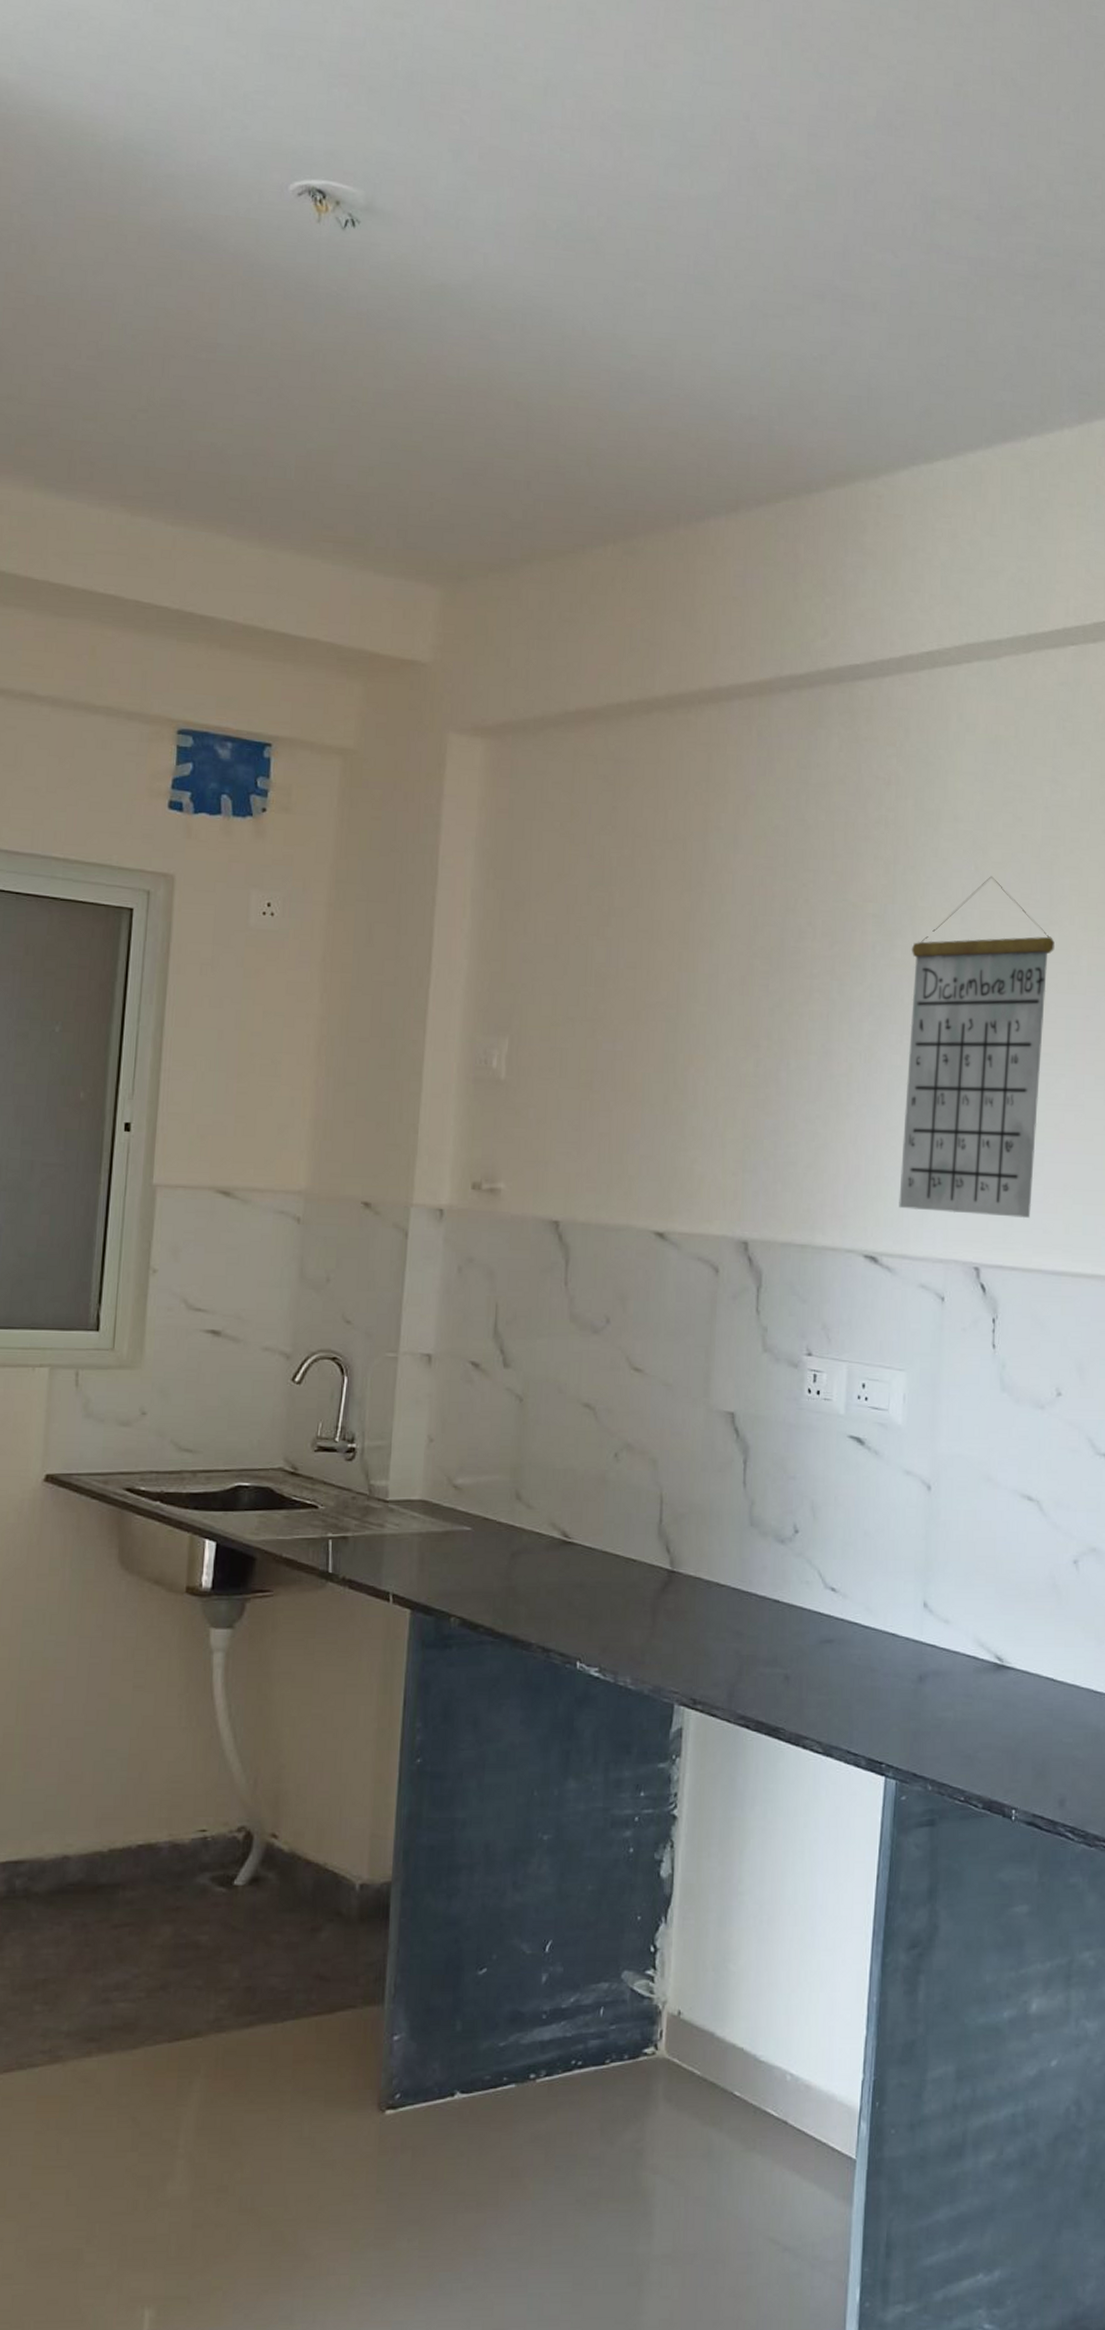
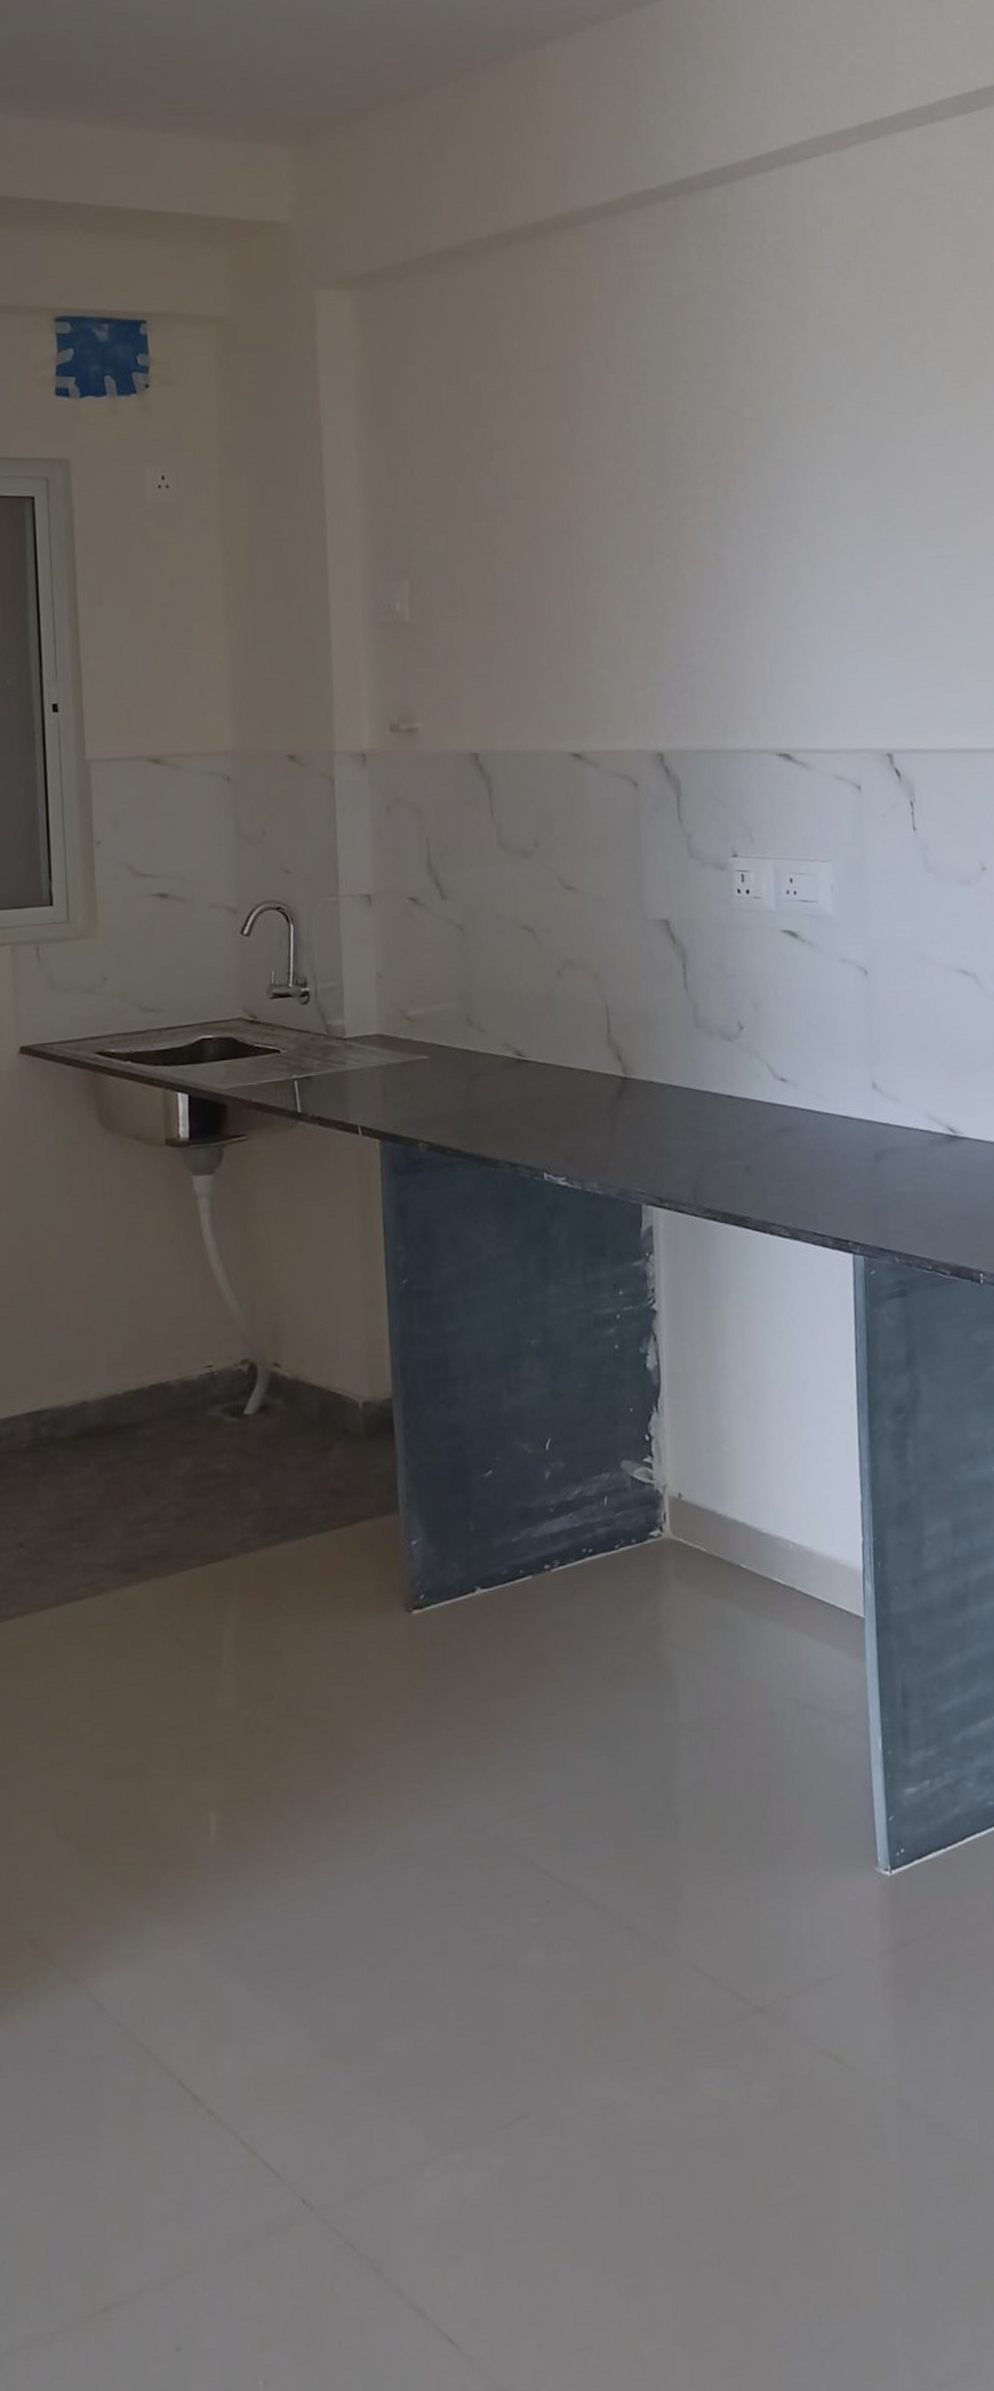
calendar: present [899,876,1055,1219] -> none [791,367,937,704]

